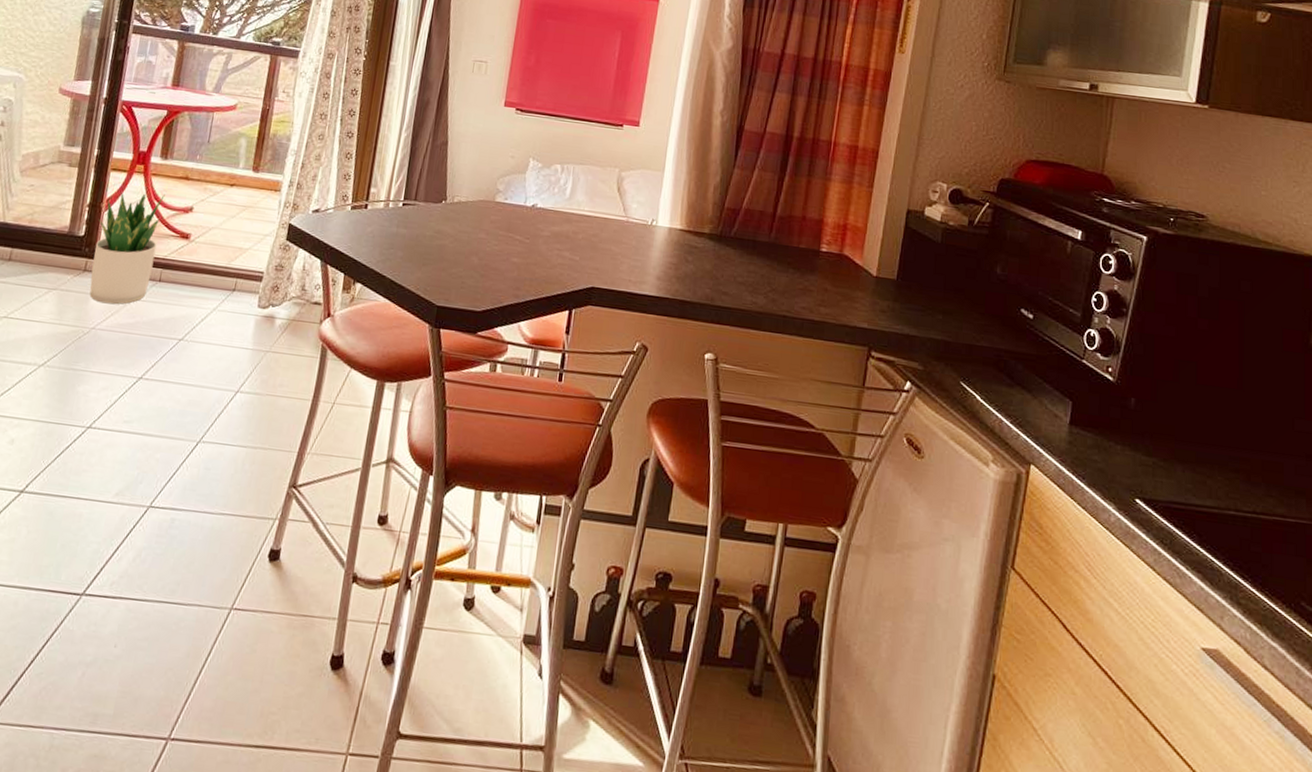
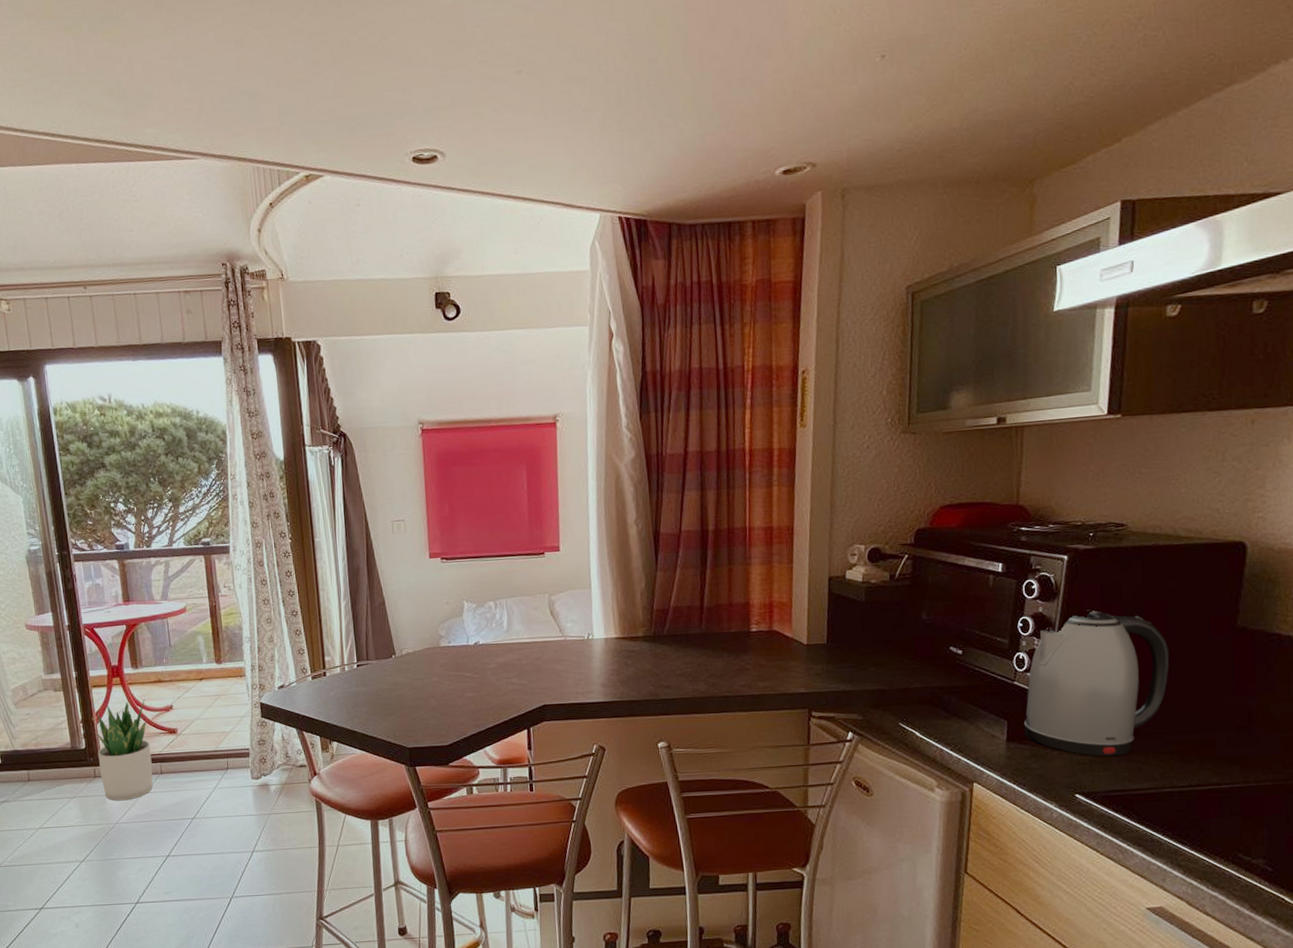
kettle: none [1088,299,1242,465] -> present [1024,611,1170,757]

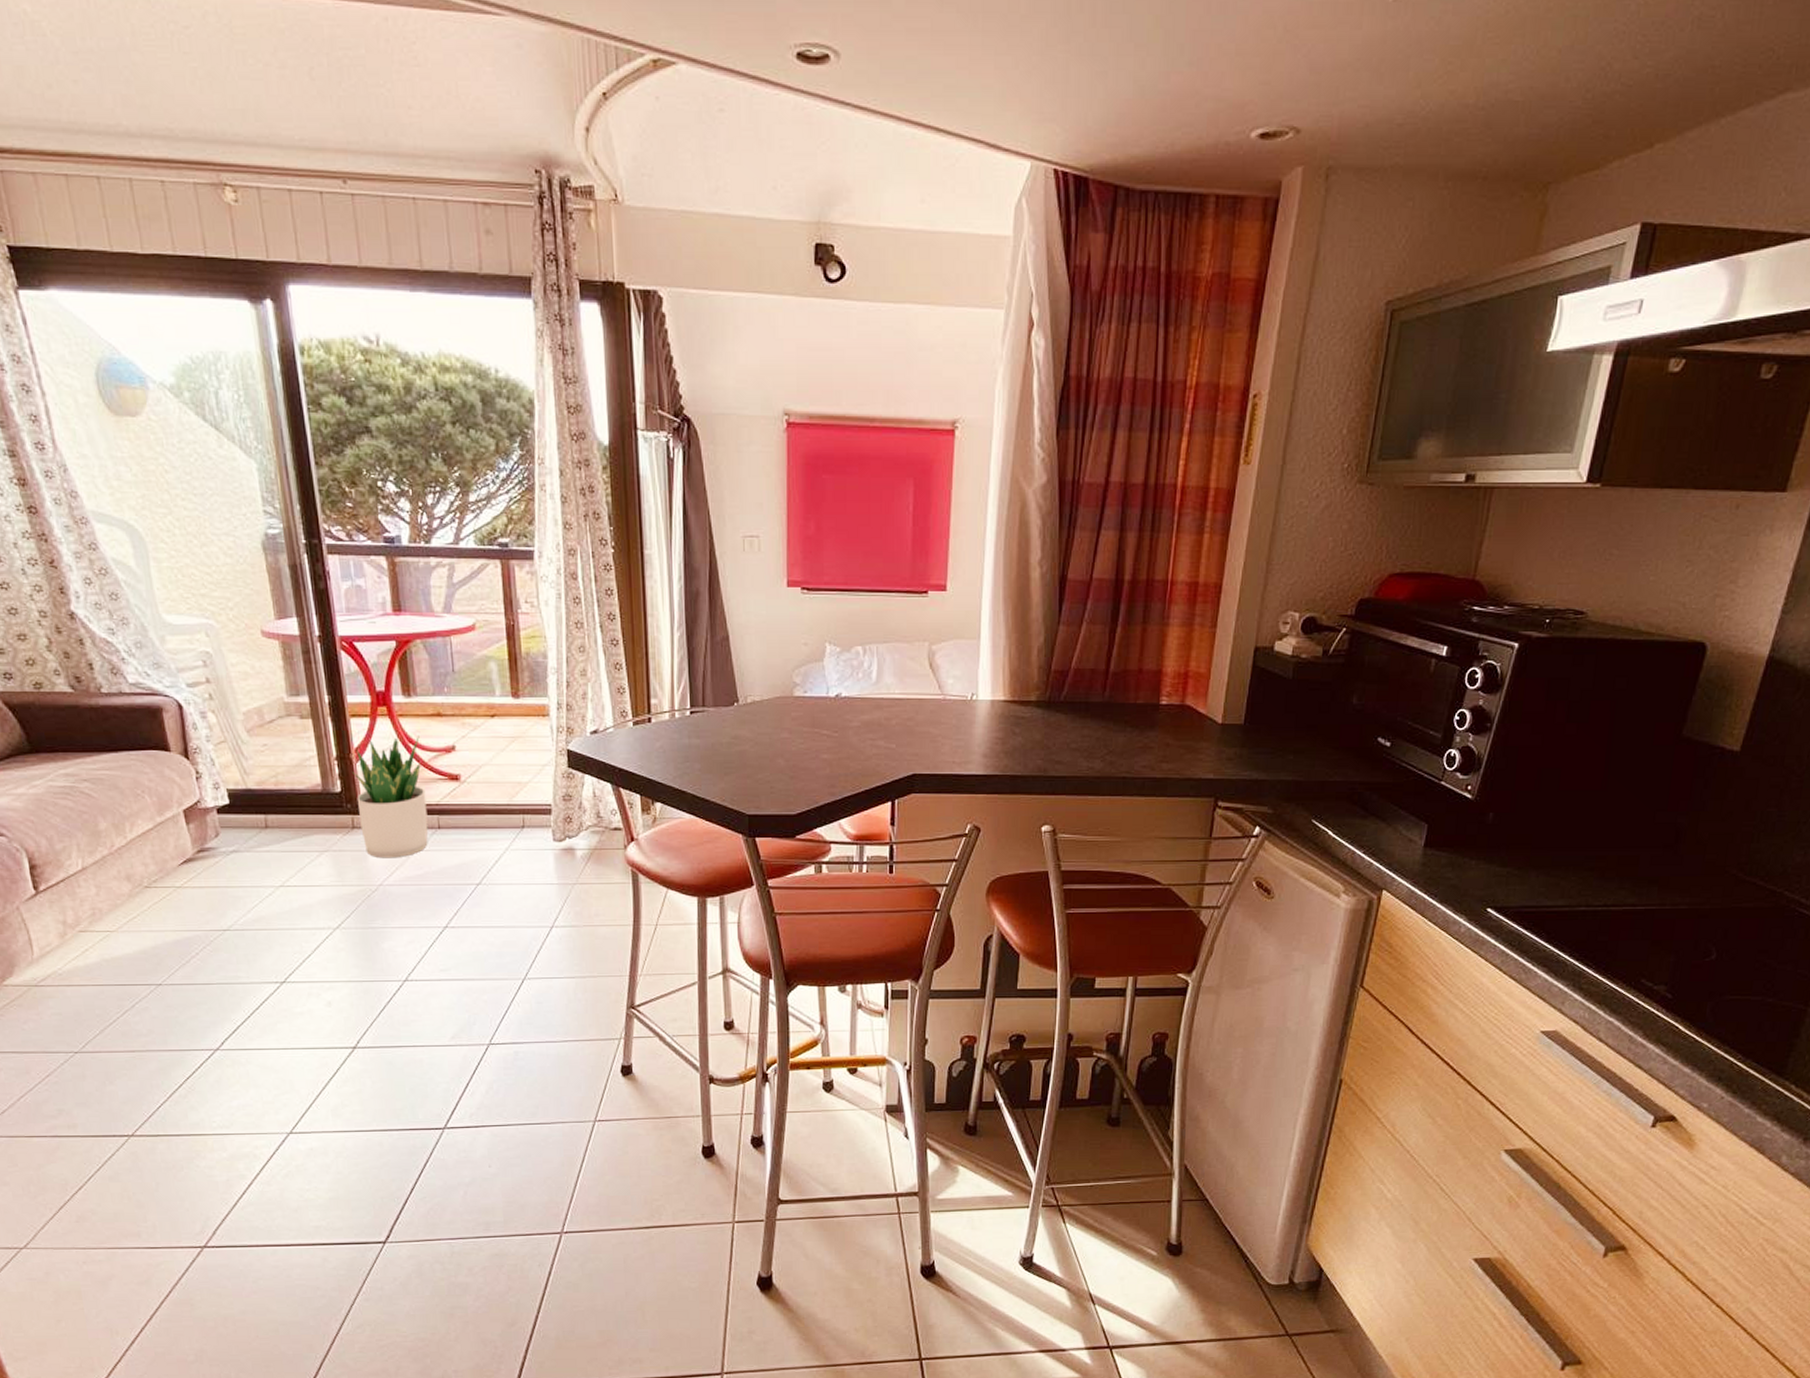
kettle: present [1024,611,1170,757] -> none [1443,708,1609,870]

